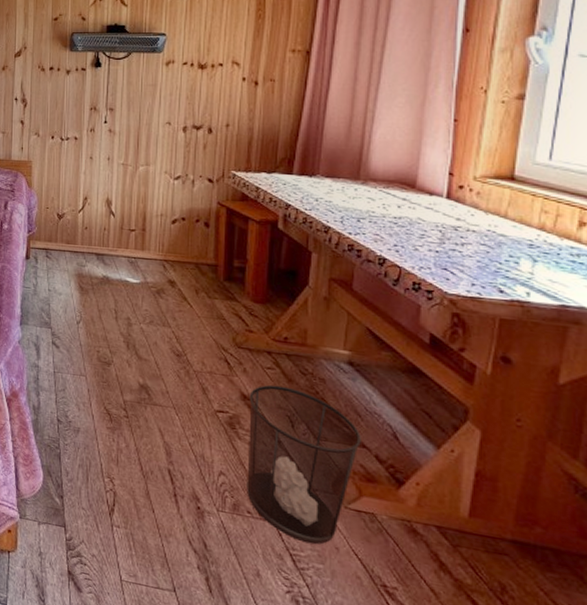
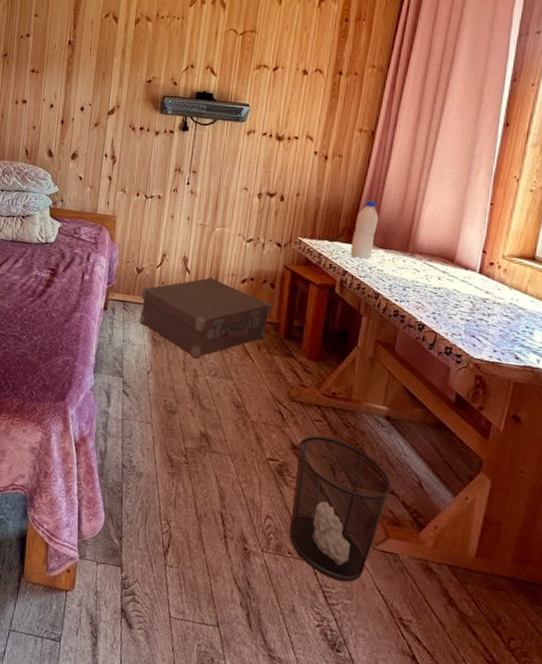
suitcase: none [64,218,207,306] -> present [140,276,272,359]
water bottle: none [292,126,323,191] -> present [350,200,379,260]

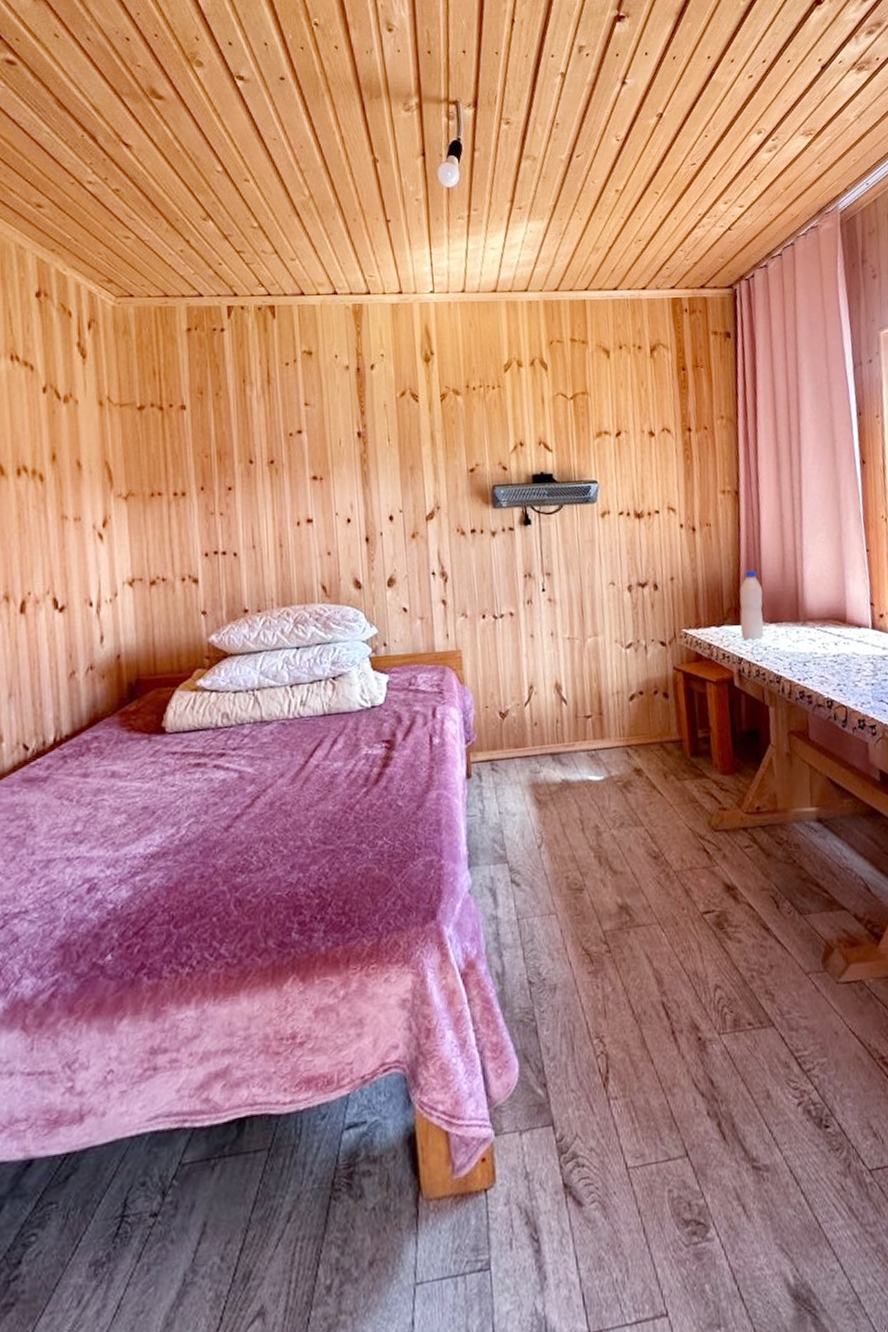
suitcase: present [140,276,272,359] -> none [511,701,671,811]
waste bin: present [289,436,392,582] -> none [732,863,840,1039]

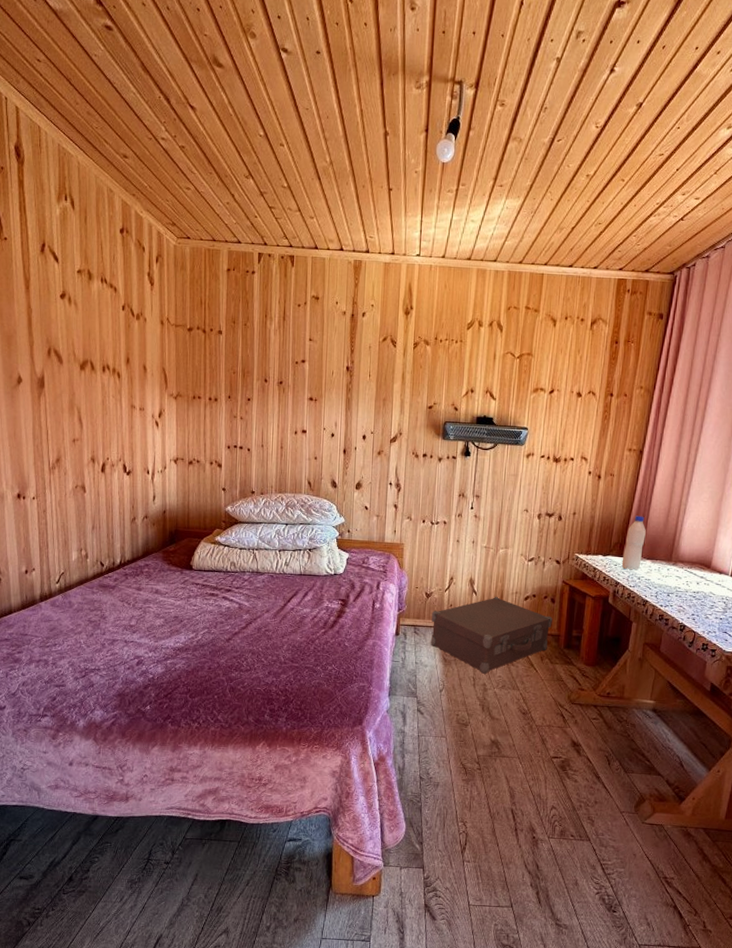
suitcase: none [511,701,671,811] -> present [431,596,553,674]

